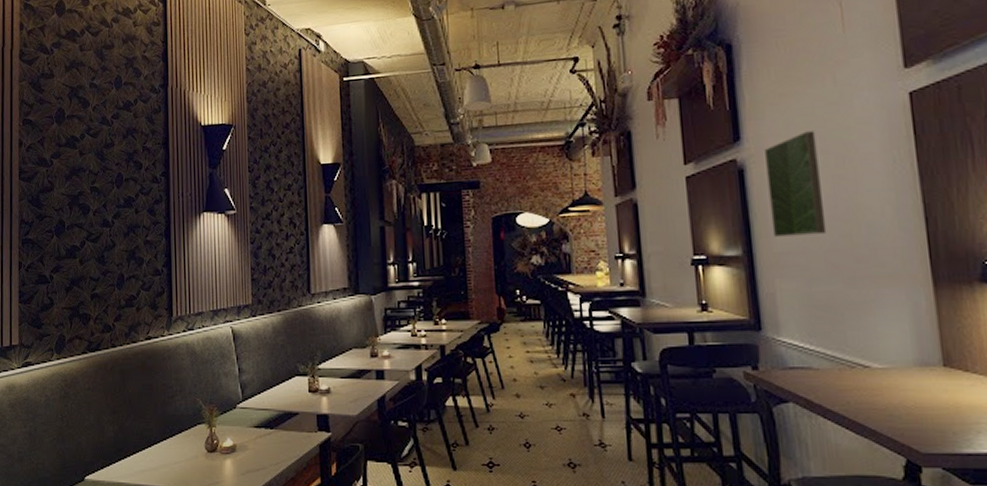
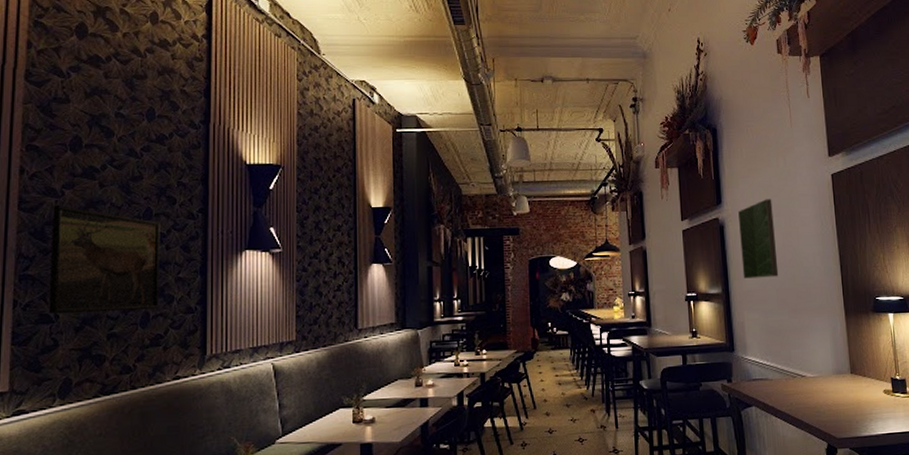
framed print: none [44,174,132,275] -> present [48,205,160,314]

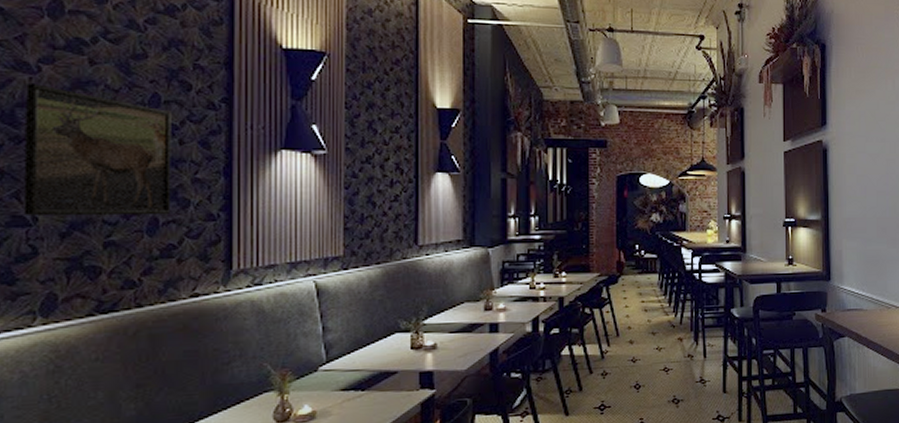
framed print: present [738,199,779,279] -> none [843,123,880,205]

